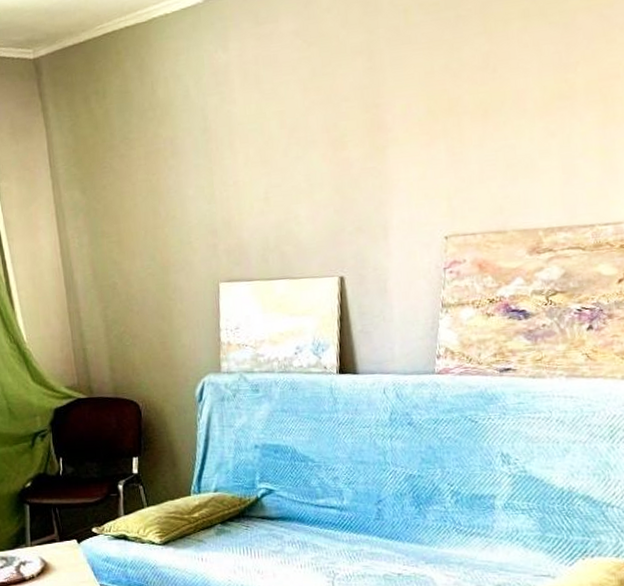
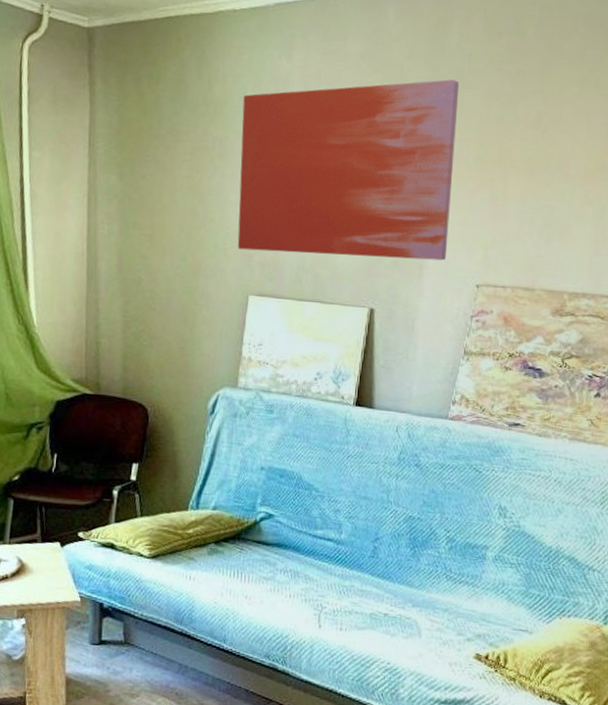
wall art: none [187,38,410,241] -> present [237,79,460,261]

